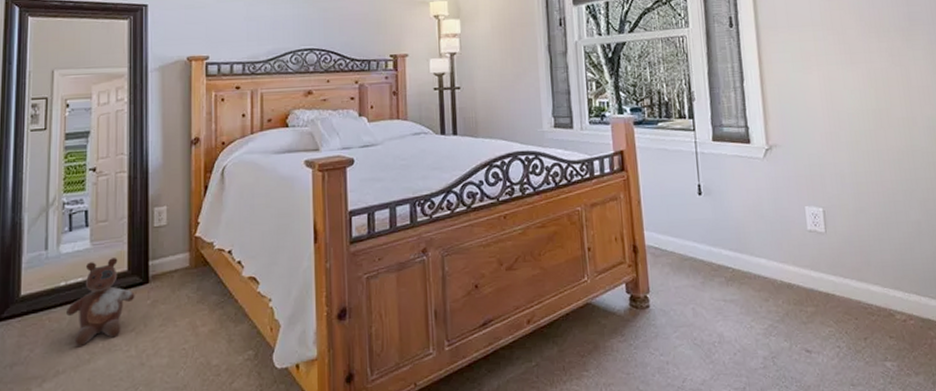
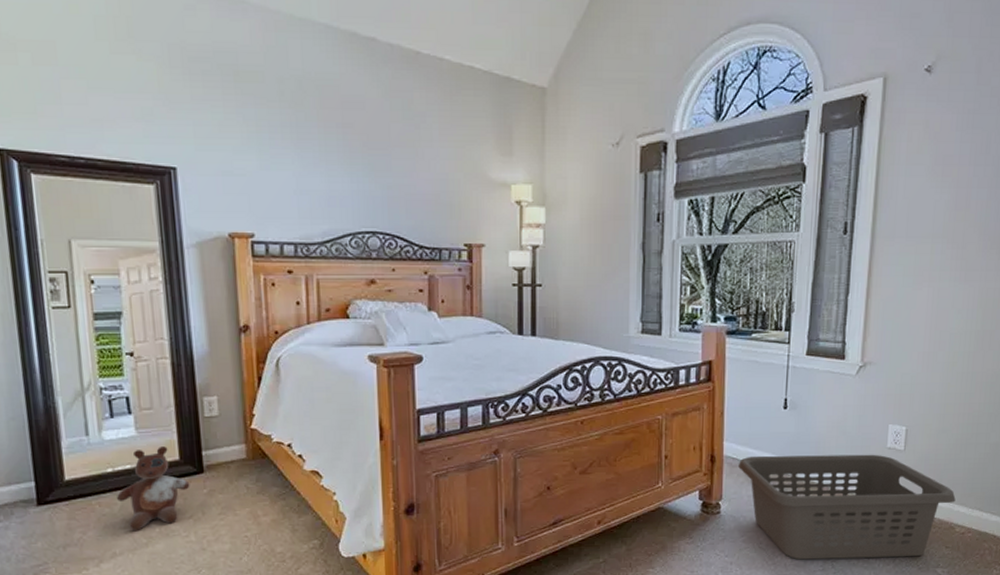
laundry basket: none [661,238,889,357] -> present [738,454,956,560]

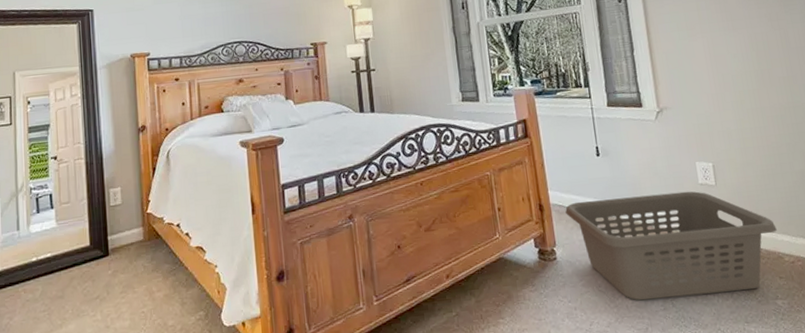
stuffed bear: present [116,447,190,530] -> none [38,235,98,313]

